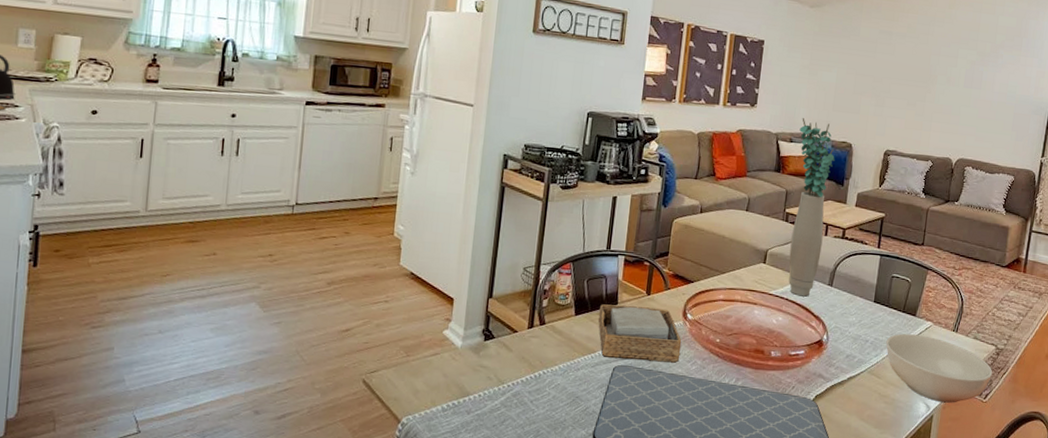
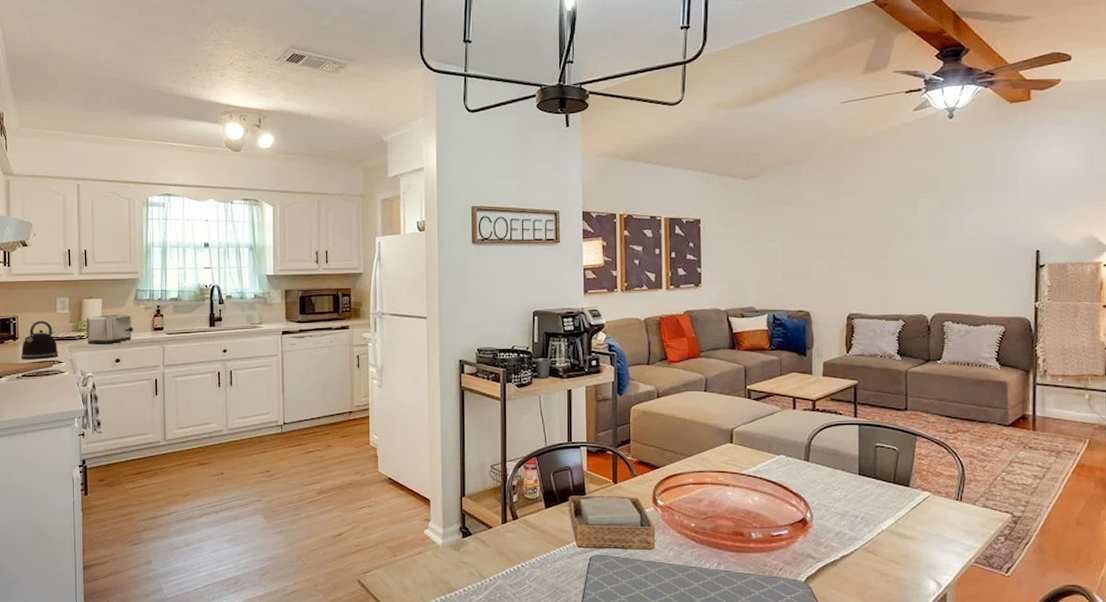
toaster: none [55,56,120,92] -> present [86,314,134,345]
vase: present [788,118,836,297] -> none [750,292,794,474]
bowl: present [885,333,993,403] -> none [879,506,1012,579]

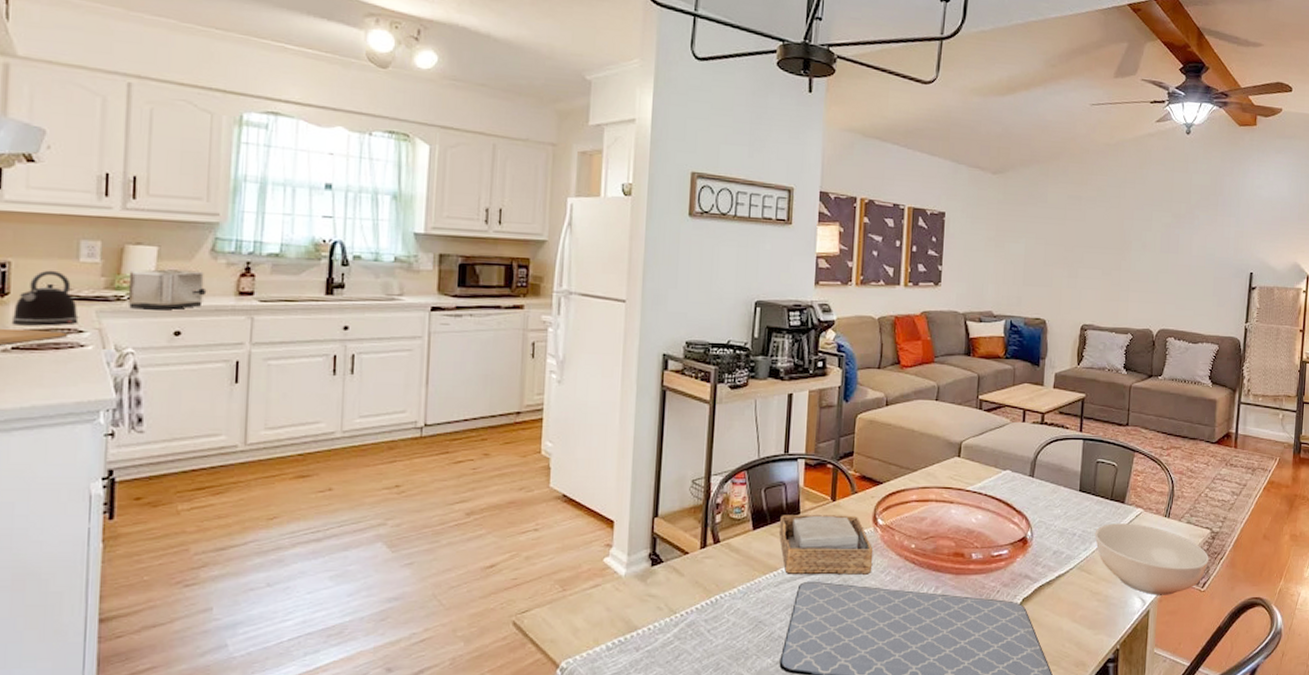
bowl: none [879,506,1012,579] -> present [1094,523,1209,595]

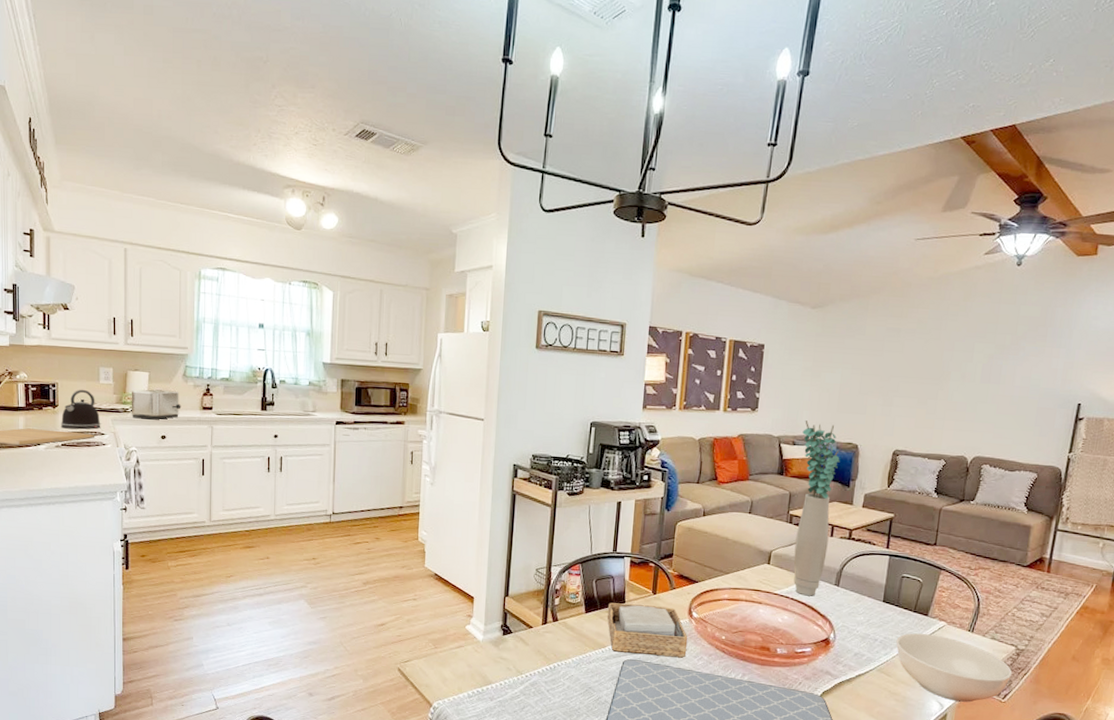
vase: none [985,295,1029,491] -> present [793,420,841,596]

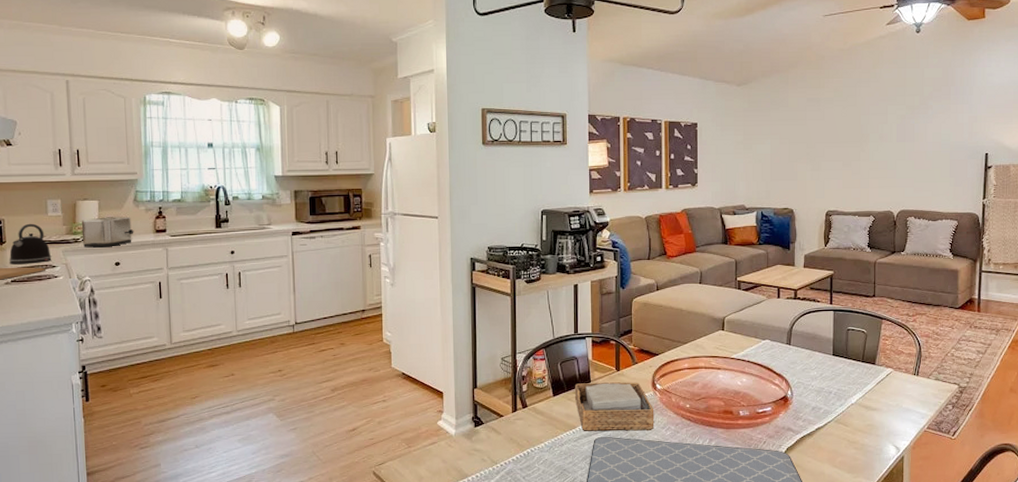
vase: present [793,420,841,596] -> none [741,191,779,357]
bowl: present [896,633,1013,703] -> none [849,382,958,443]

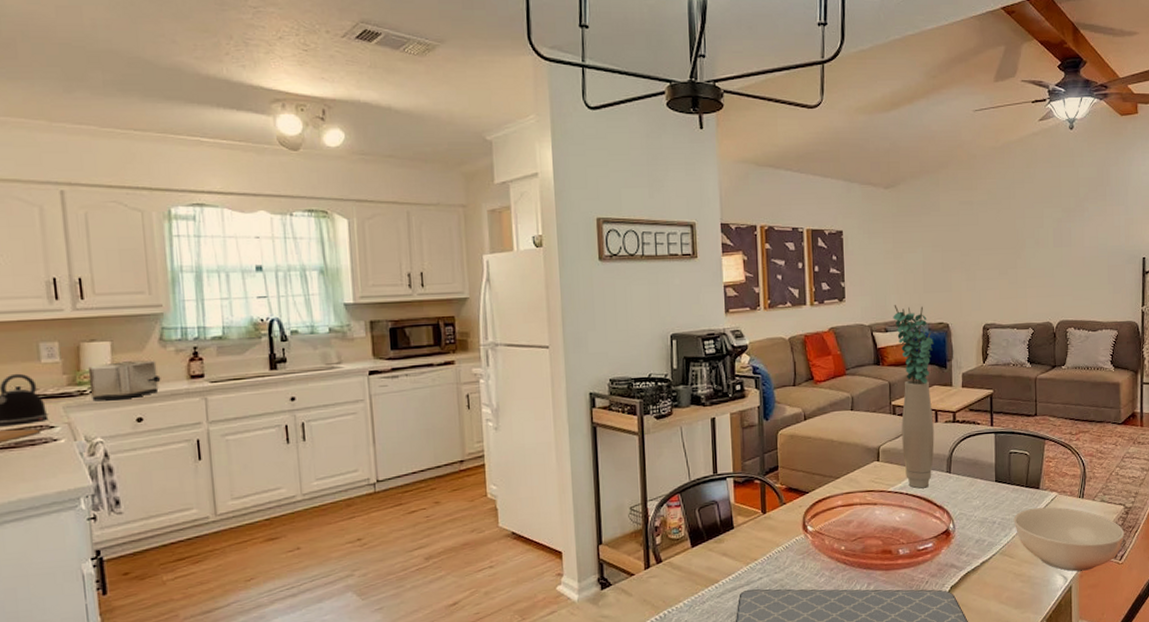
napkin holder: present [574,382,654,432] -> none [715,525,807,586]
vase: none [741,191,779,357] -> present [893,305,935,489]
bowl: none [849,382,958,443] -> present [1013,507,1125,572]

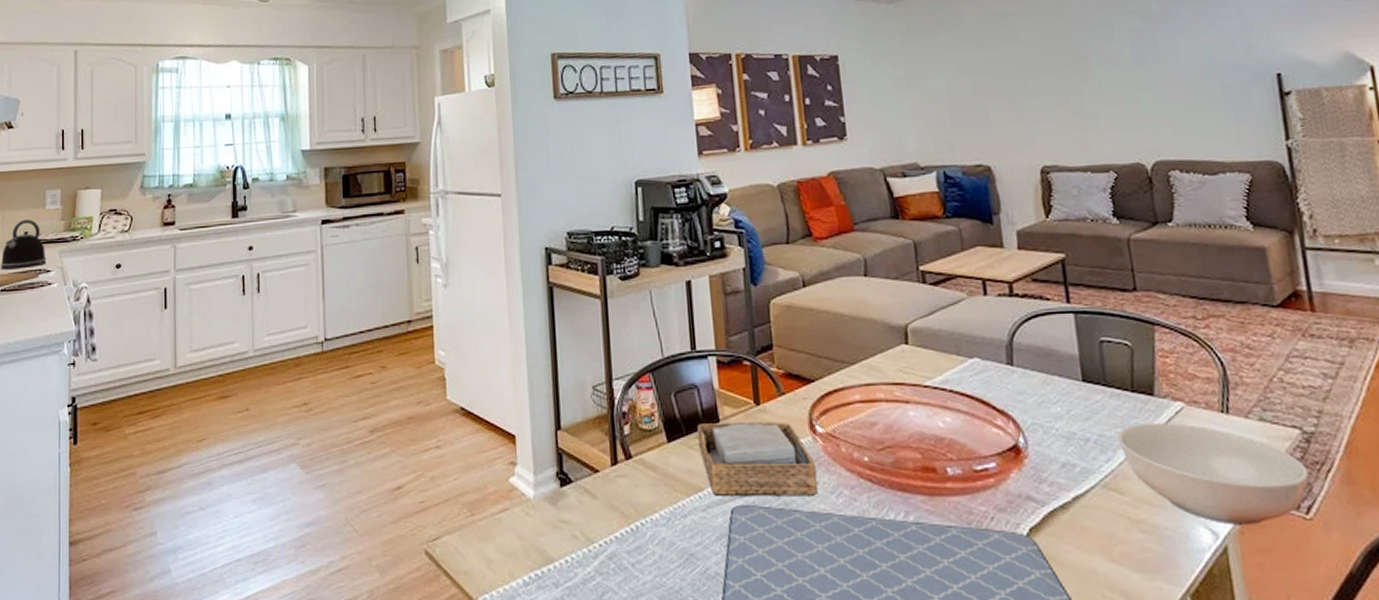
toaster: present [88,360,161,402] -> none [81,207,139,247]
napkin holder: none [715,525,807,586] -> present [696,422,819,498]
vase: present [893,305,935,489] -> none [912,143,986,385]

